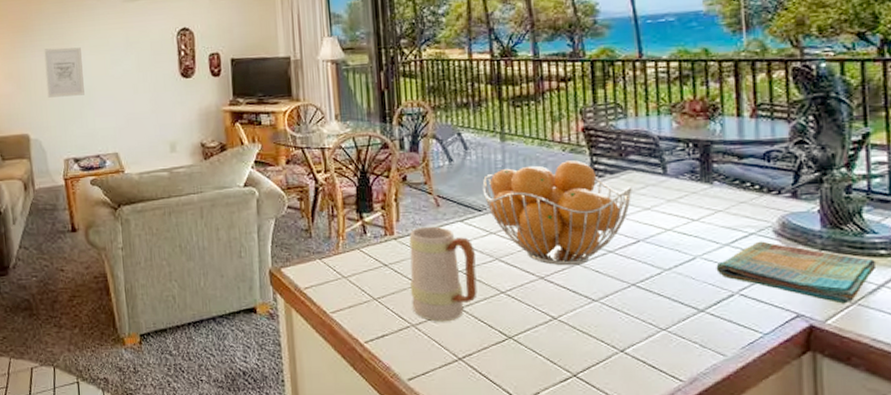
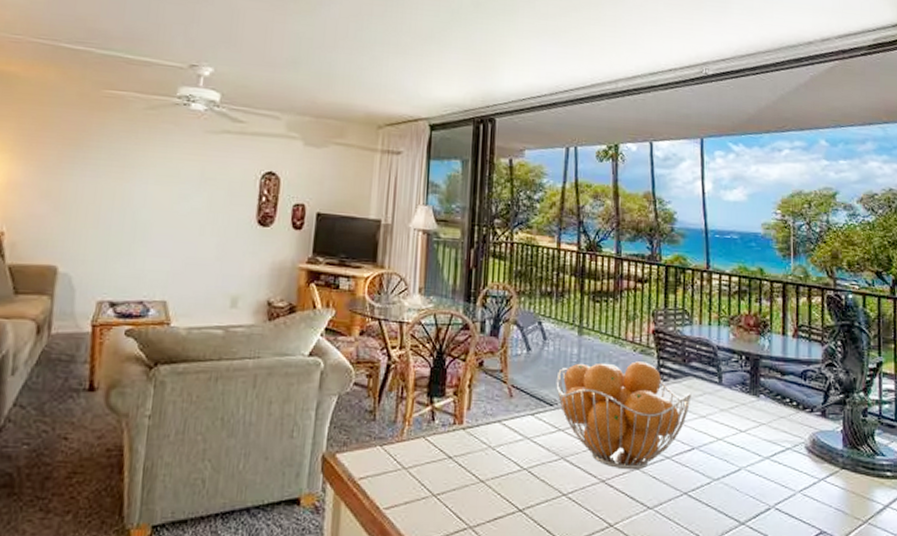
wall art: present [44,47,84,98] -> none [91,169,145,229]
mug: present [409,226,477,322] -> none [472,417,542,525]
dish towel: present [716,241,875,304] -> none [757,456,882,522]

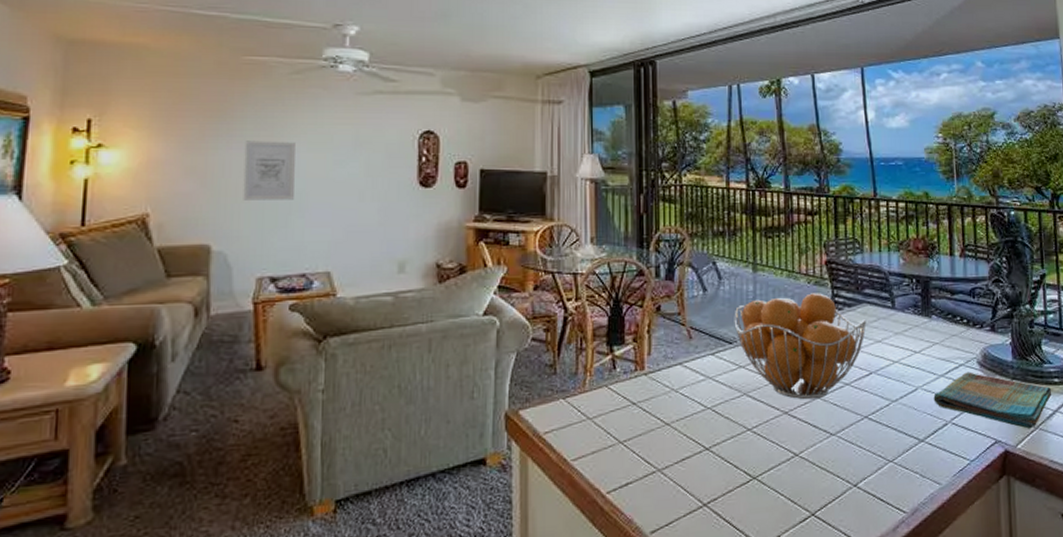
wall art: none [91,169,145,229] -> present [243,140,295,200]
dish towel: none [757,456,882,522] -> present [933,371,1051,429]

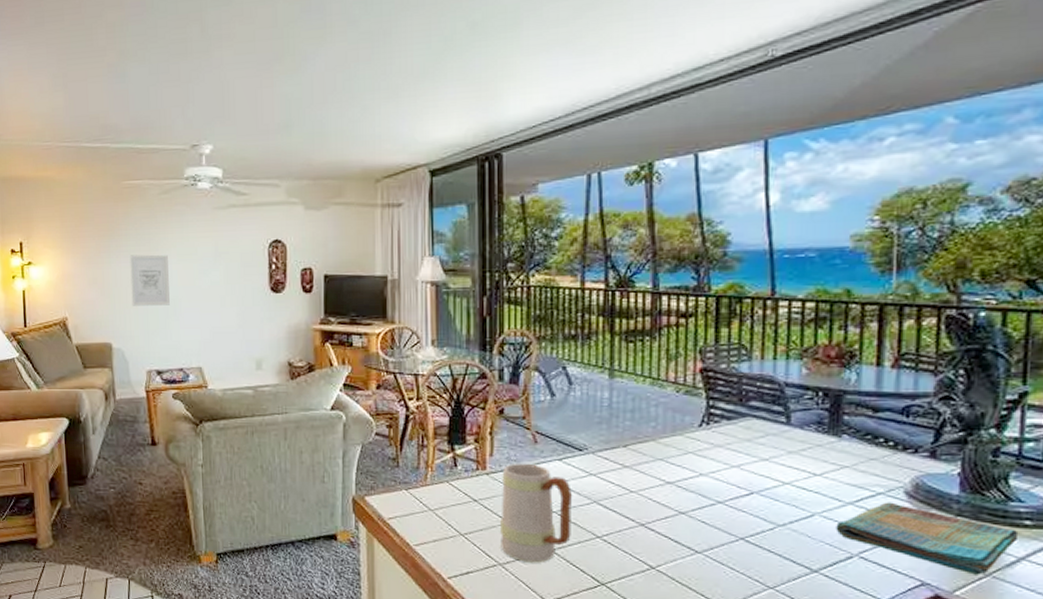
mug: none [659,360,725,465] -> present [501,463,572,563]
fruit basket: present [734,293,867,400] -> none [585,403,750,515]

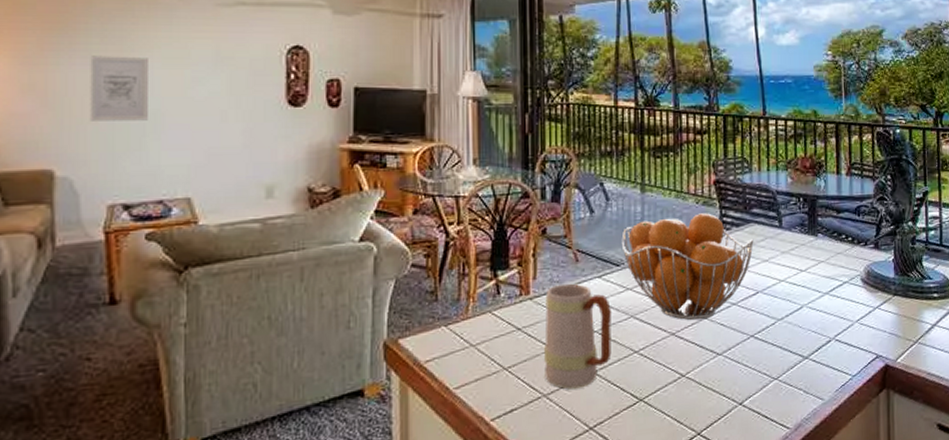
fruit basket: none [585,403,750,515] -> present [621,213,754,321]
dish towel: present [836,502,1017,575] -> none [818,289,930,344]

